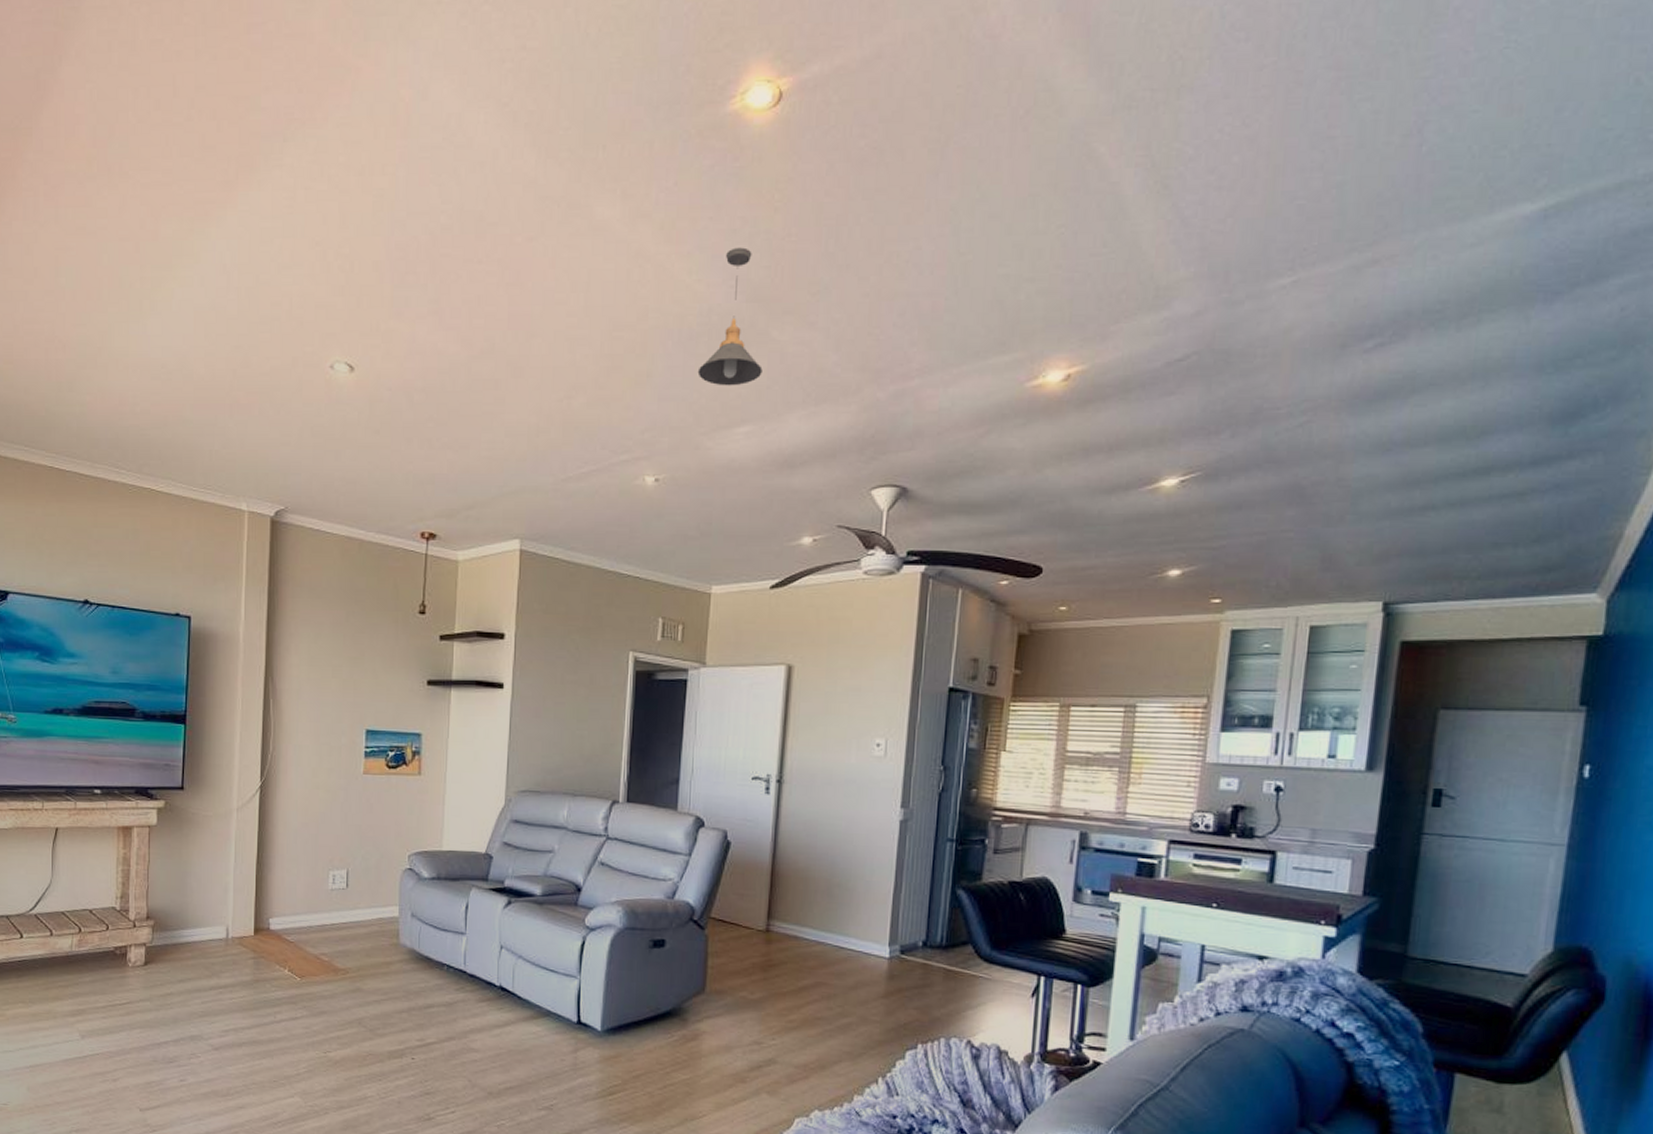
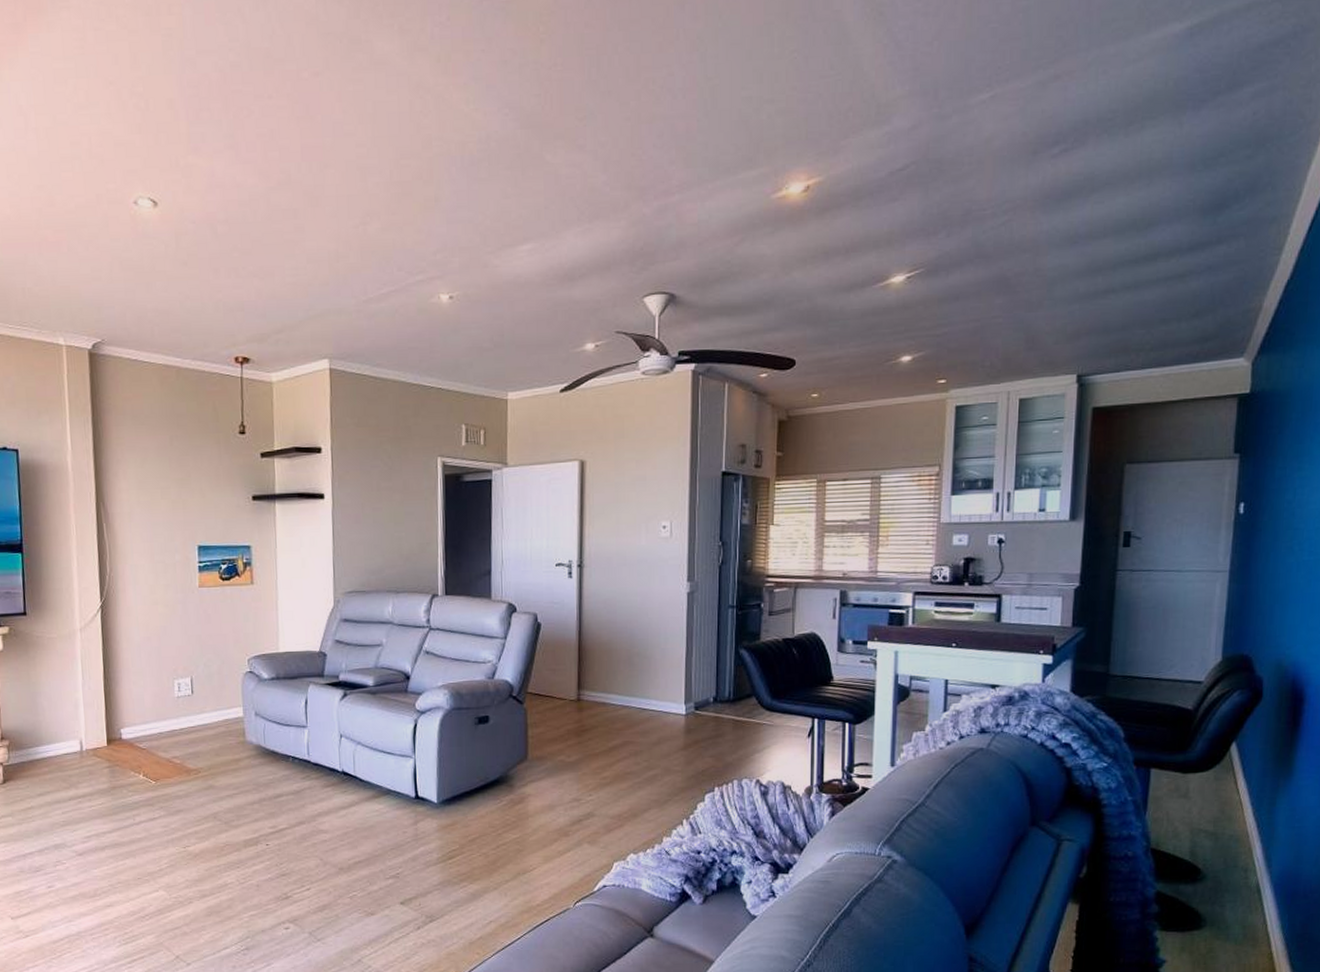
pendant light: present [697,247,763,386] -> none [481,77,540,208]

